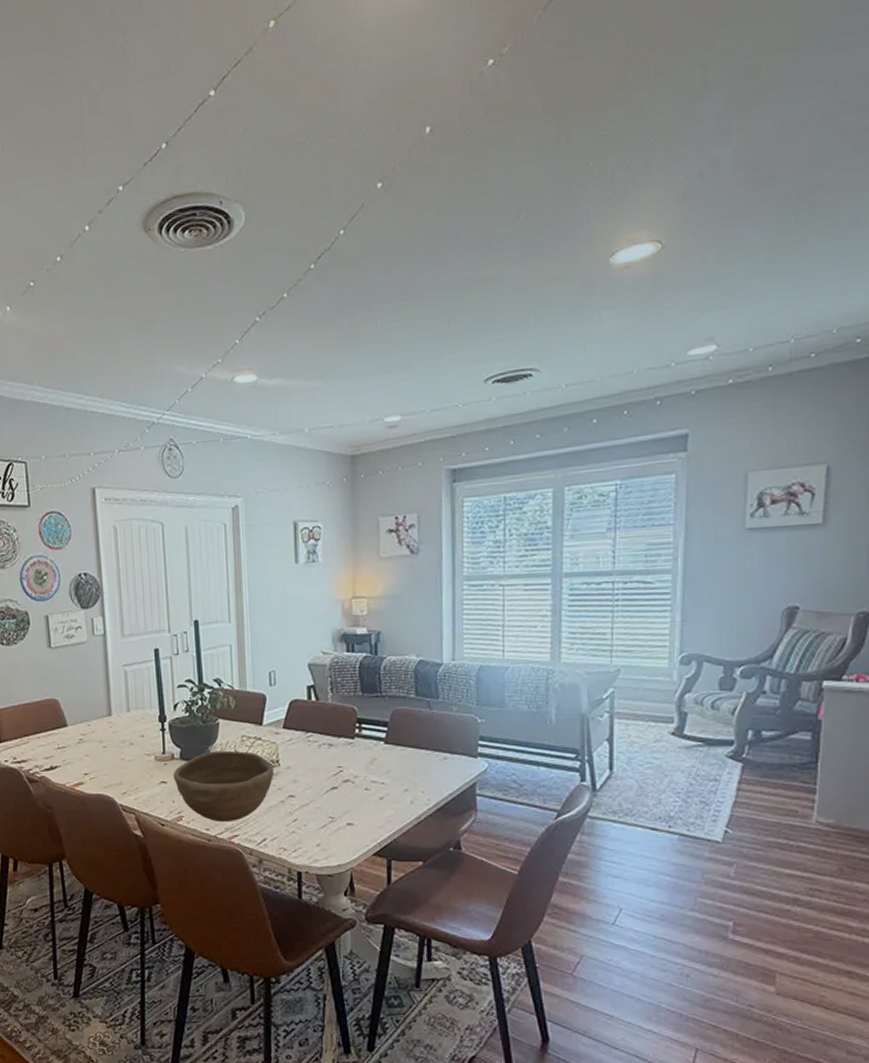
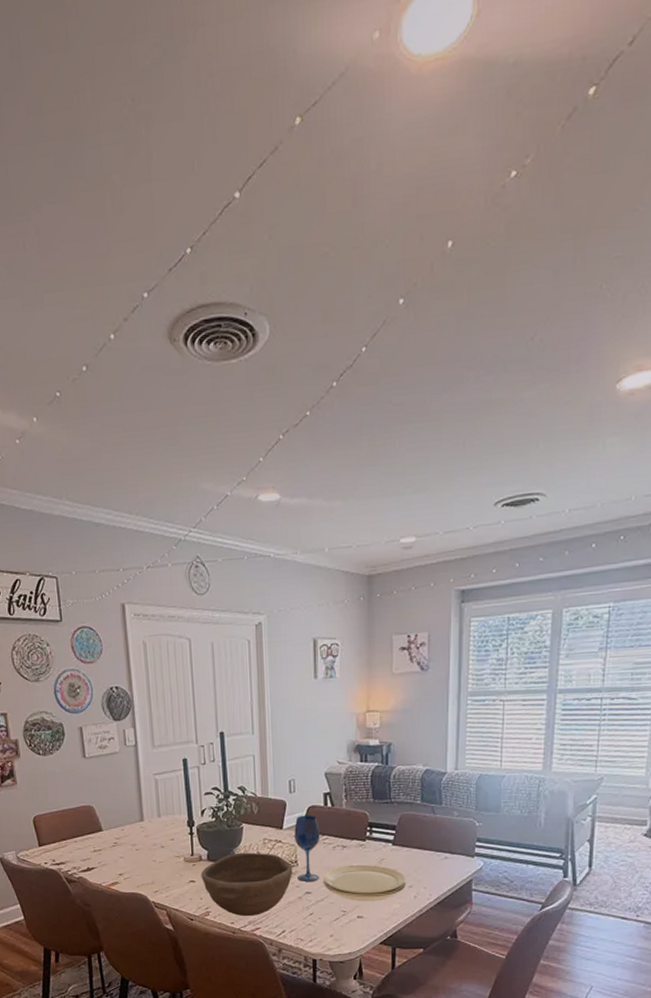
wineglass: none [275,709,304,783] -> present [294,814,320,881]
plate: none [307,765,401,807] -> present [323,864,406,902]

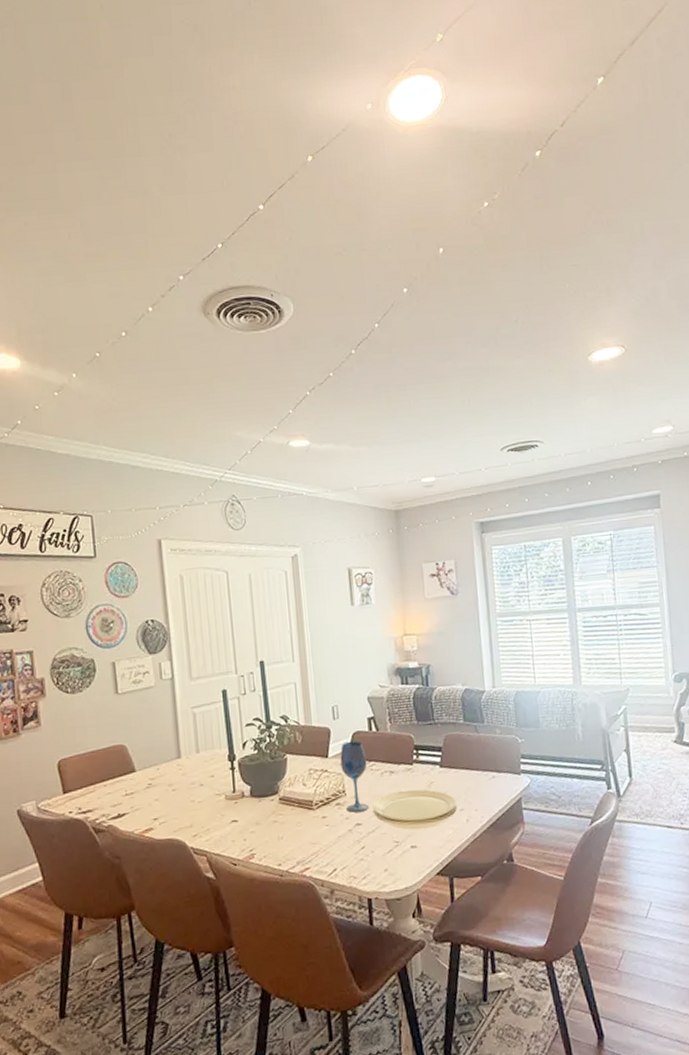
bowl: present [201,852,293,917] -> none [243,784,342,857]

